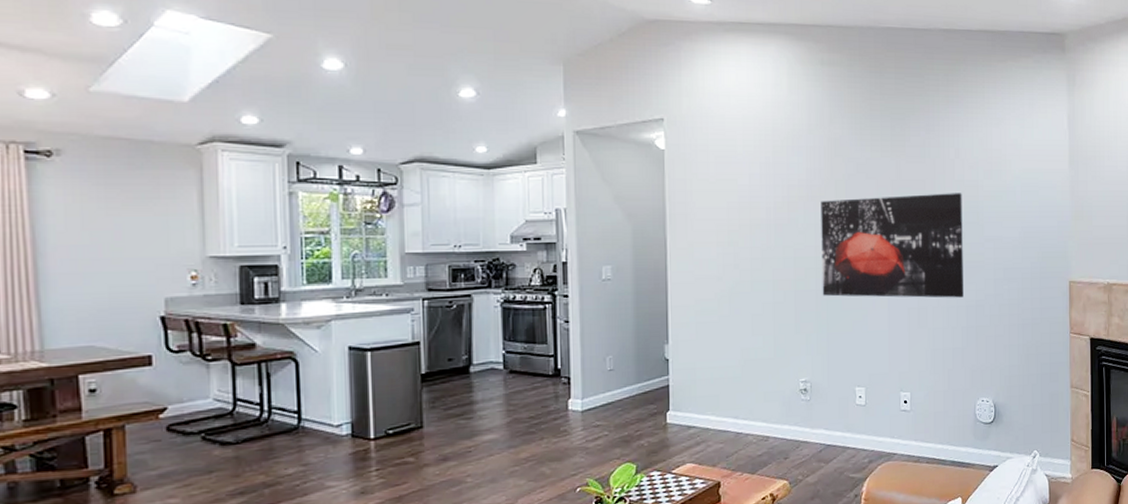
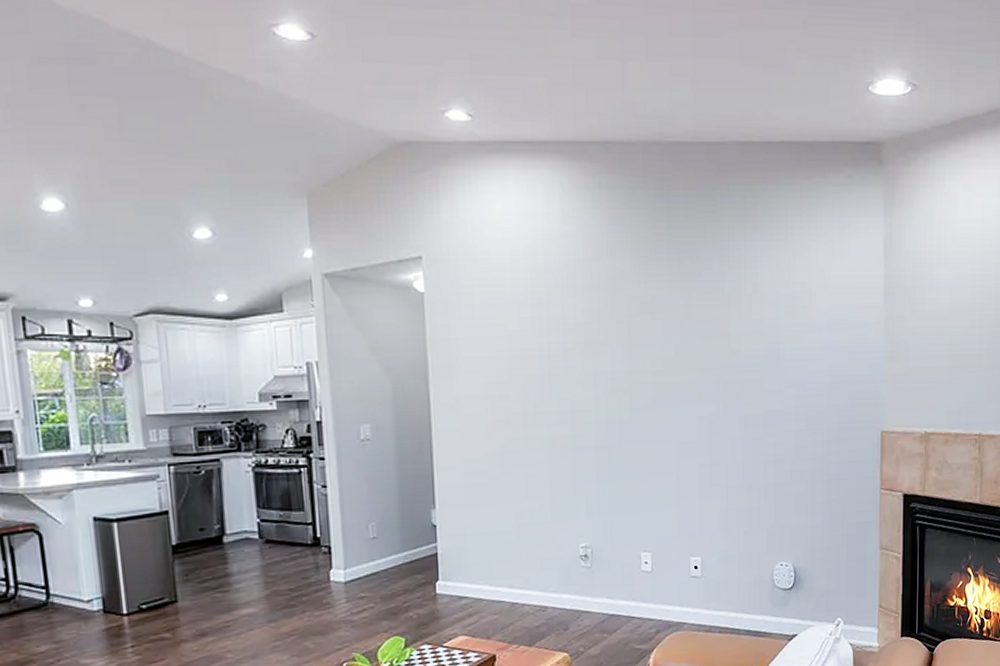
wall art: present [821,193,963,298] -> none [600,333,761,454]

